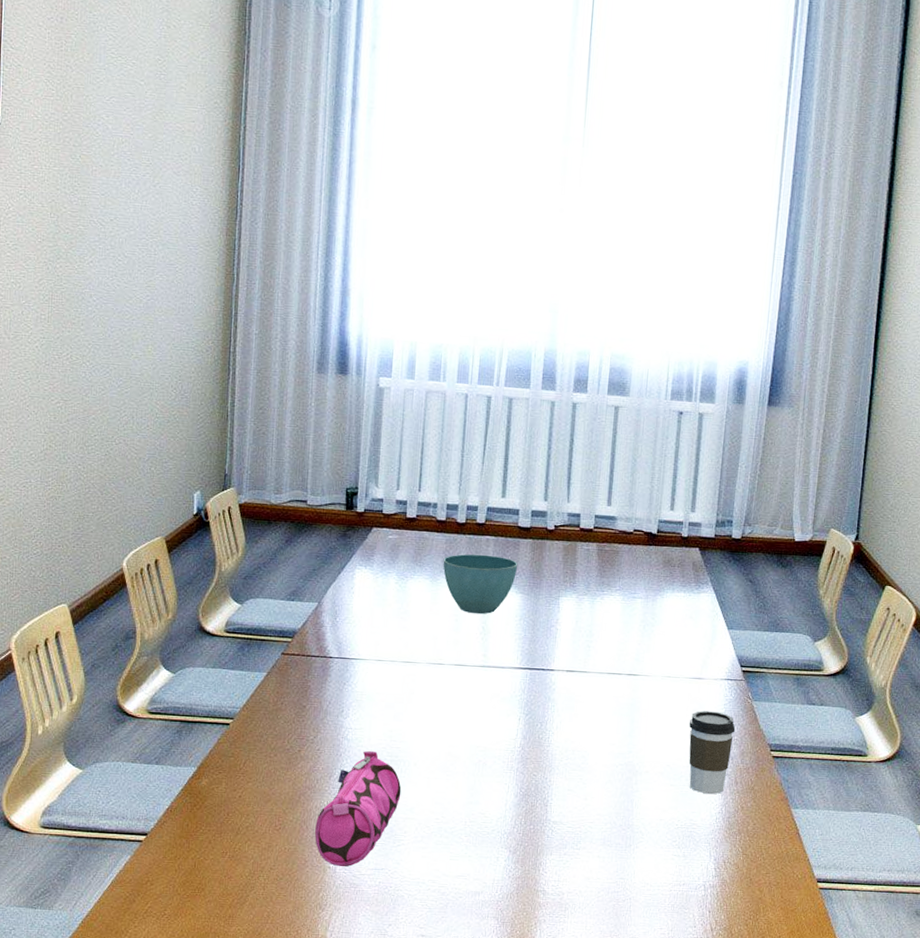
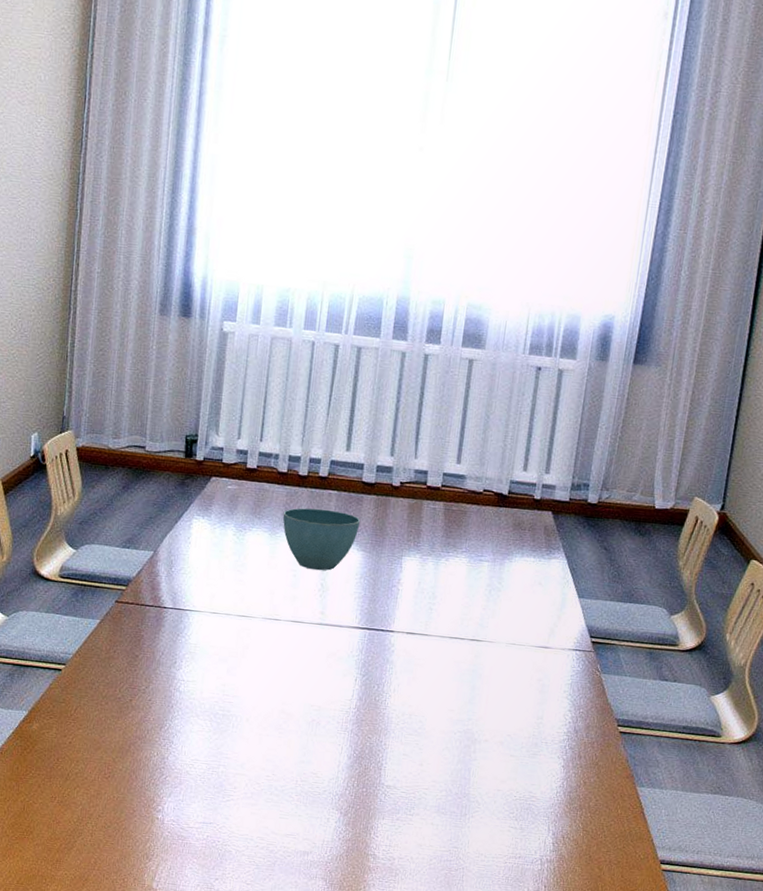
pencil case: present [315,750,402,866] -> none [144,703,233,819]
coffee cup: present [688,710,736,795] -> none [530,680,582,768]

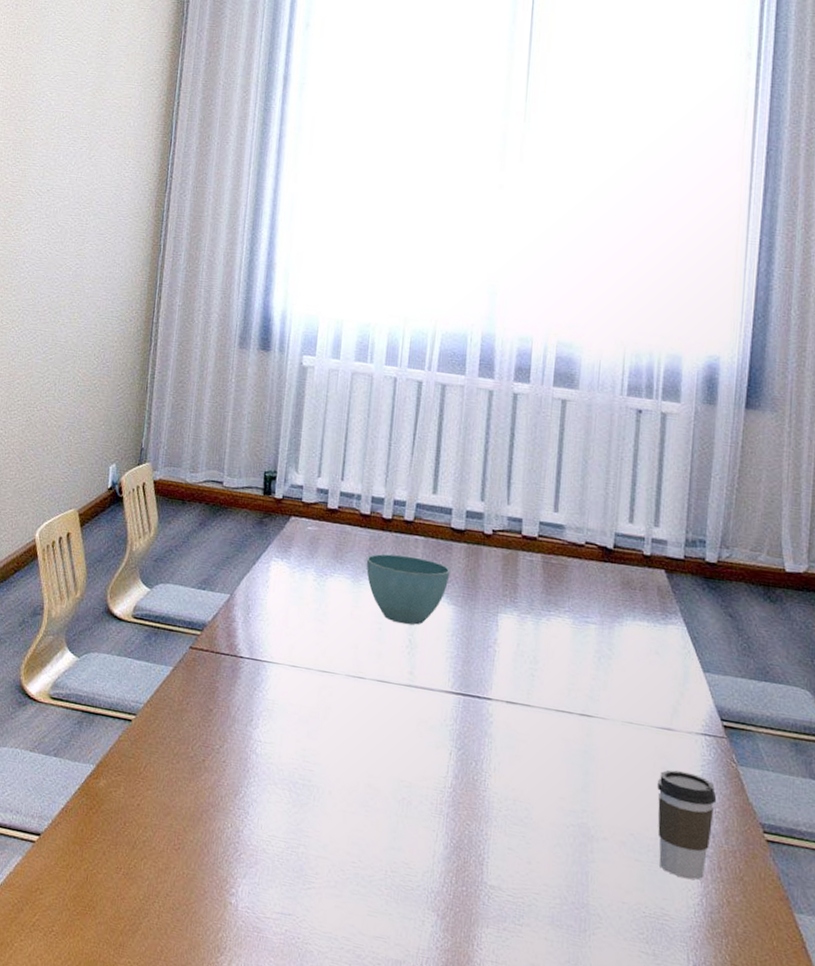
coffee cup: none [530,680,582,768] -> present [656,769,717,880]

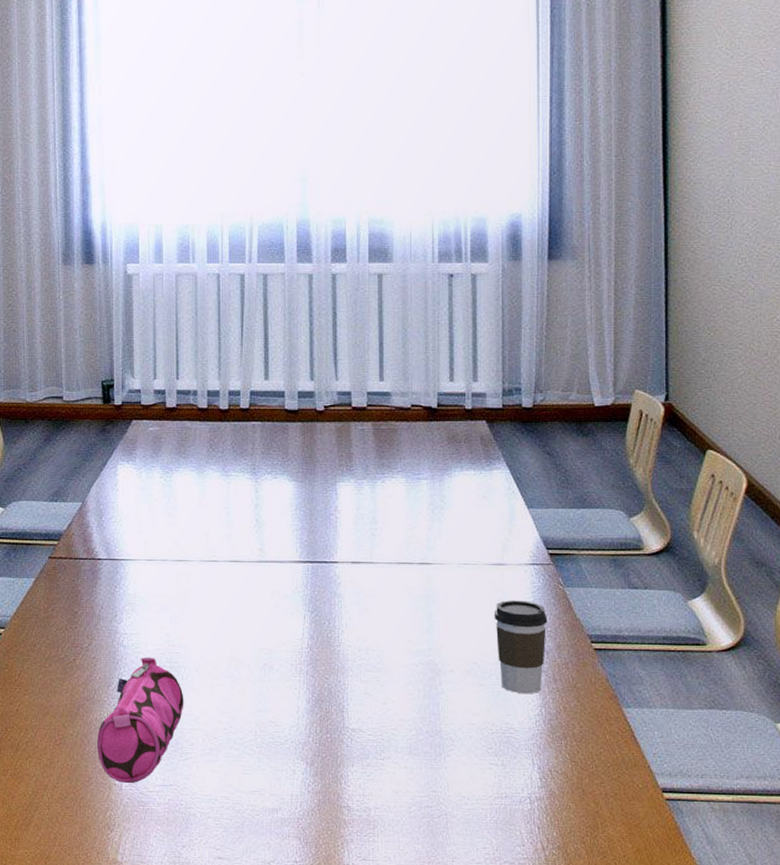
pencil case: none [216,769,314,906] -> present [97,657,184,783]
plant pot: present [366,554,451,625] -> none [208,441,289,506]

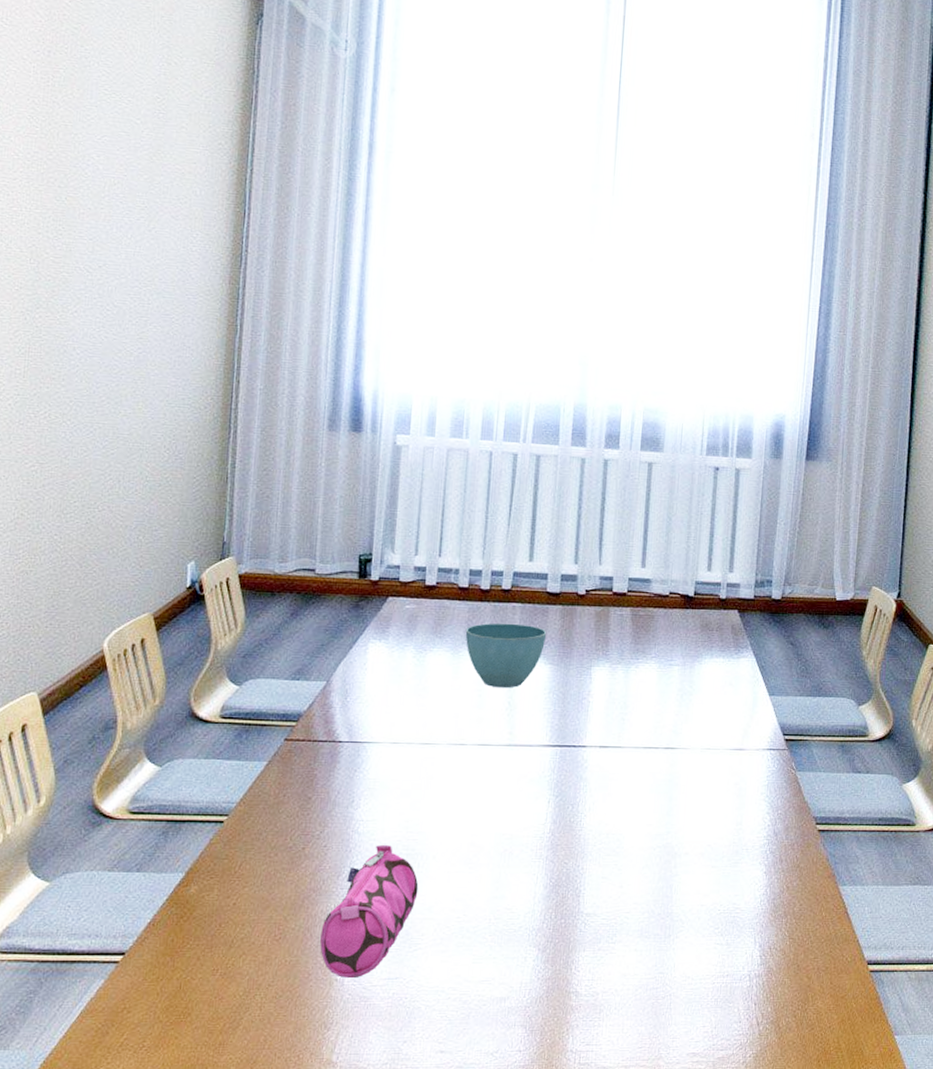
plant pot: none [208,441,289,506] -> present [465,623,547,689]
coffee cup: present [493,600,548,694] -> none [730,784,779,875]

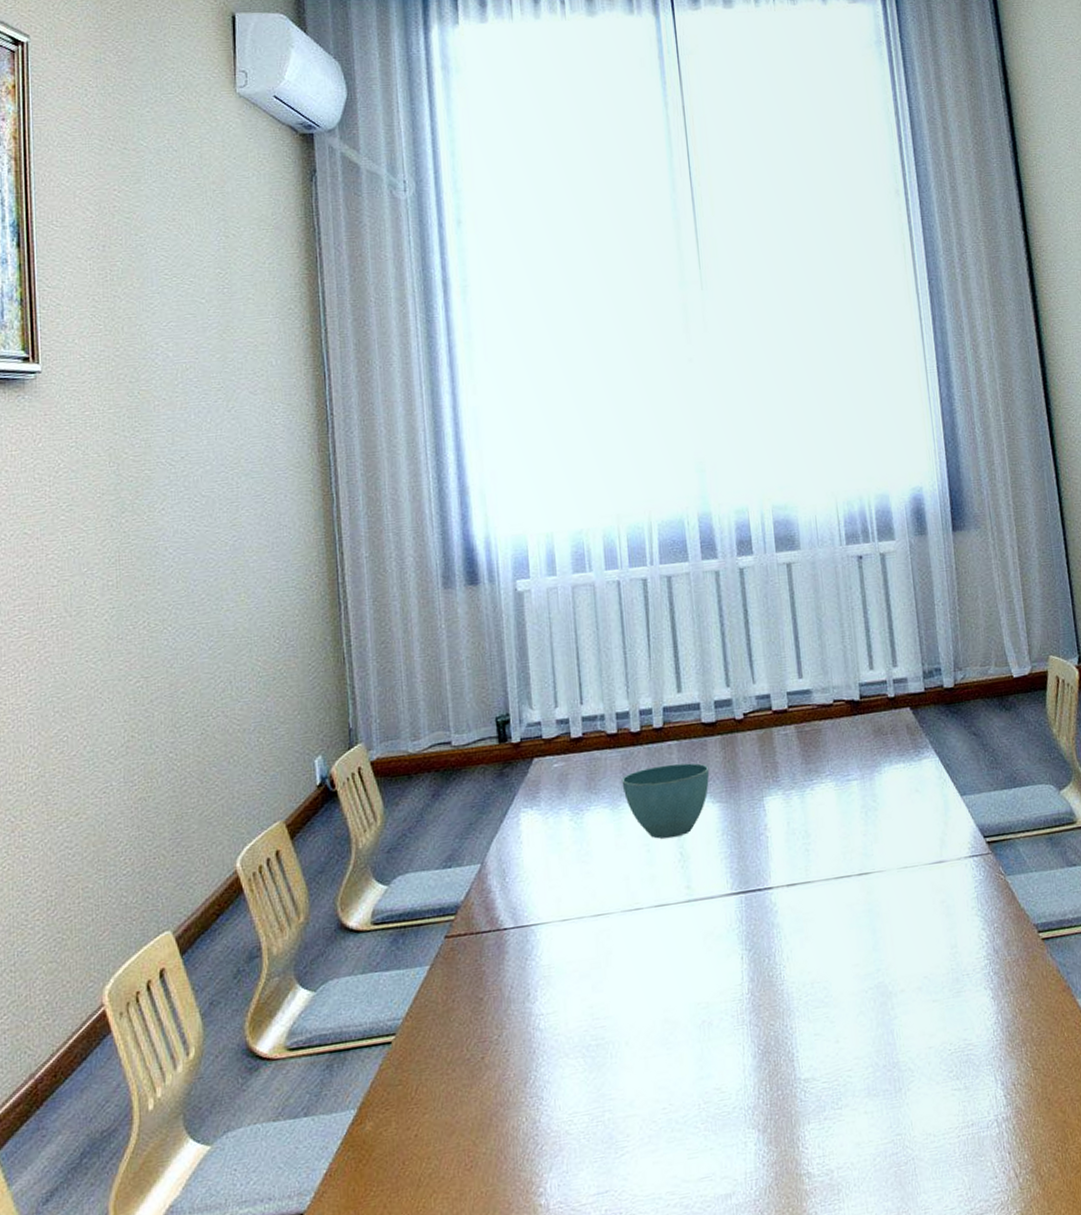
pencil case: present [320,844,419,978] -> none [515,1037,616,1202]

